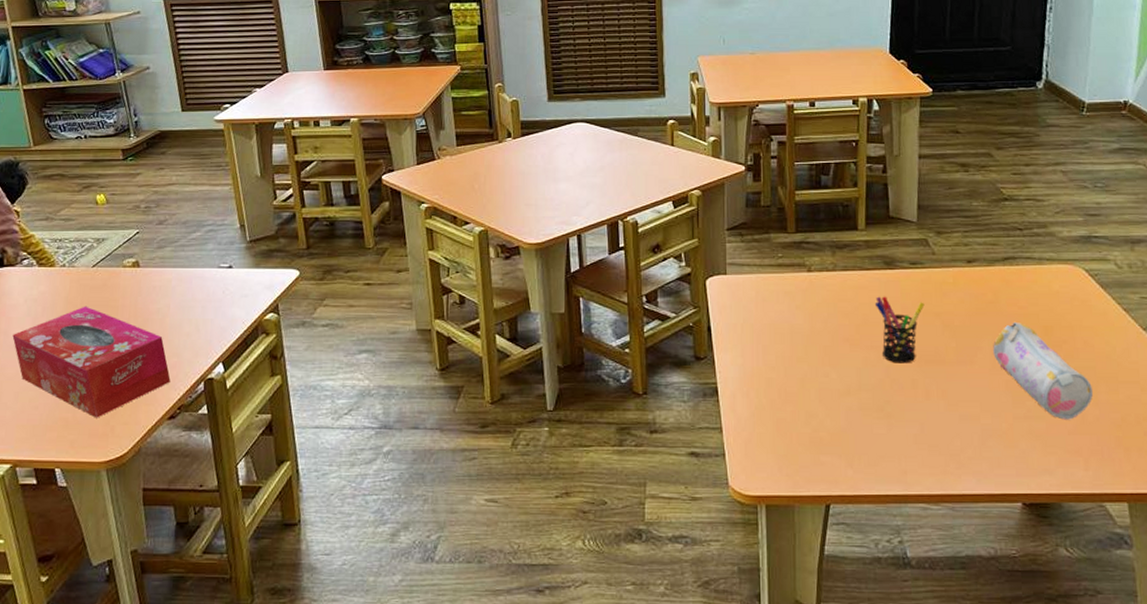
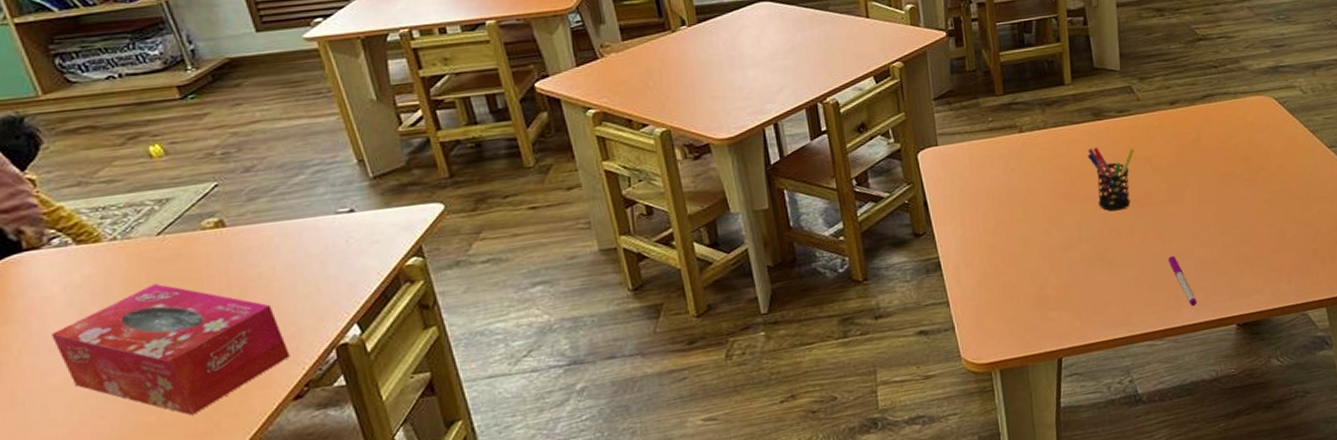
pen: none [951,419,979,476] -> present [1167,256,1197,307]
pencil case: present [993,323,1094,420] -> none [1199,156,1290,242]

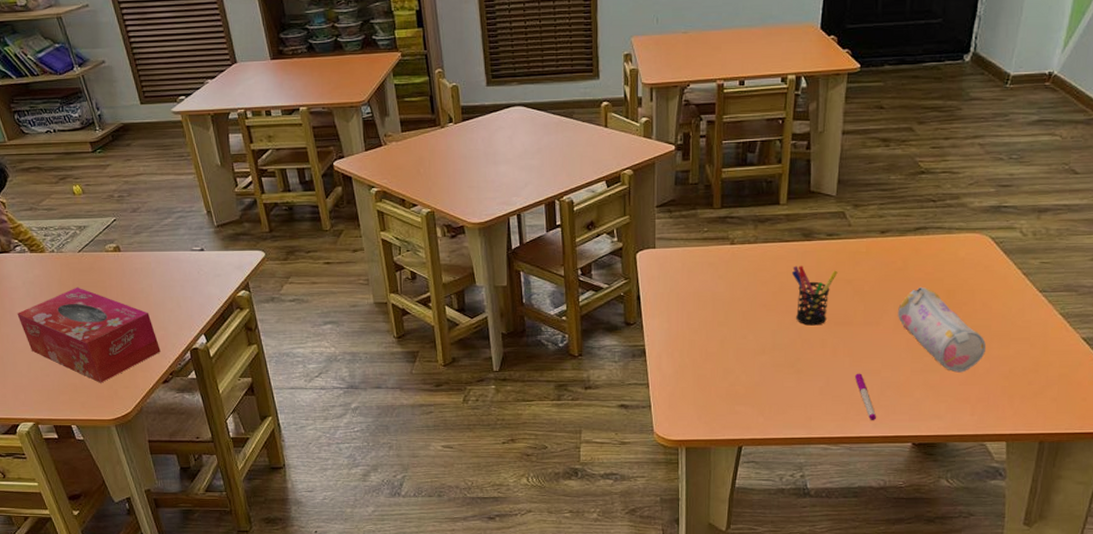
pencil case: none [1199,156,1290,242] -> present [898,287,987,373]

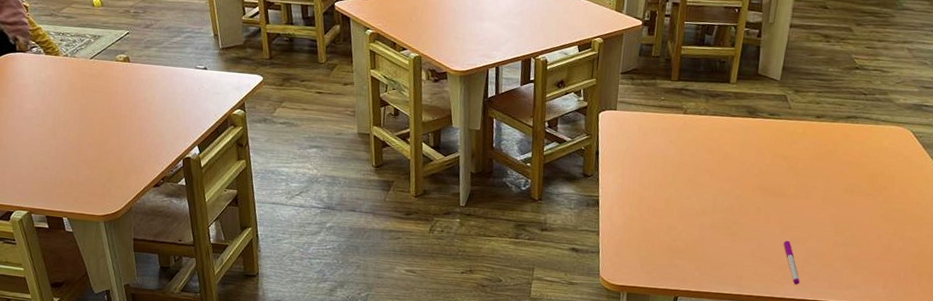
tissue box: present [17,287,161,383] -> none [25,90,156,181]
pen holder: present [791,265,838,326] -> none [735,139,776,194]
pencil case: present [898,287,987,373] -> none [826,169,901,249]

